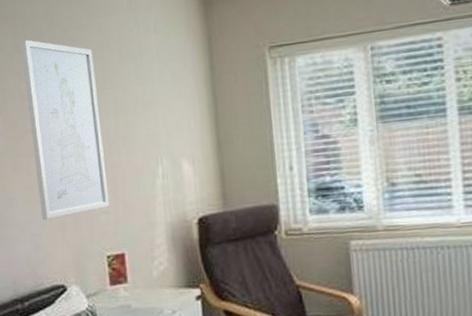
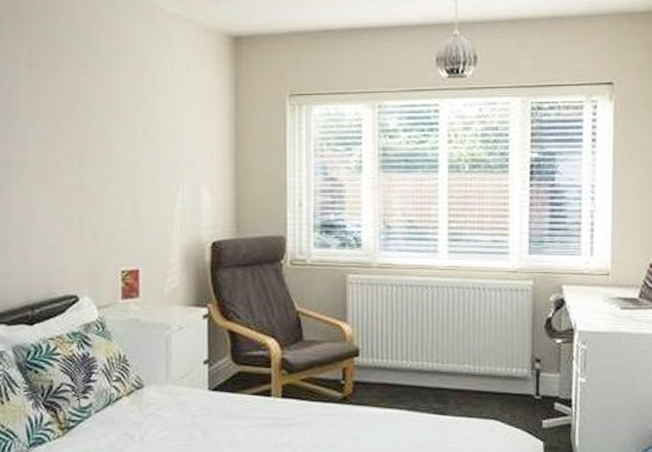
wall art: present [20,39,110,220] -> none [58,60,129,232]

